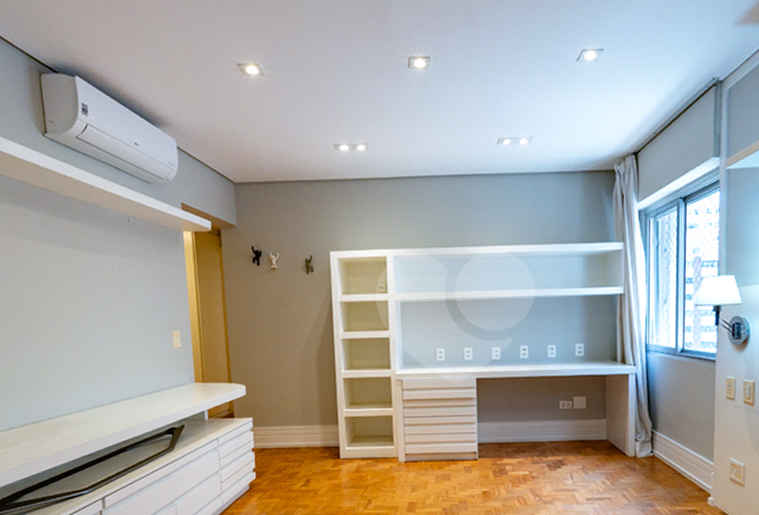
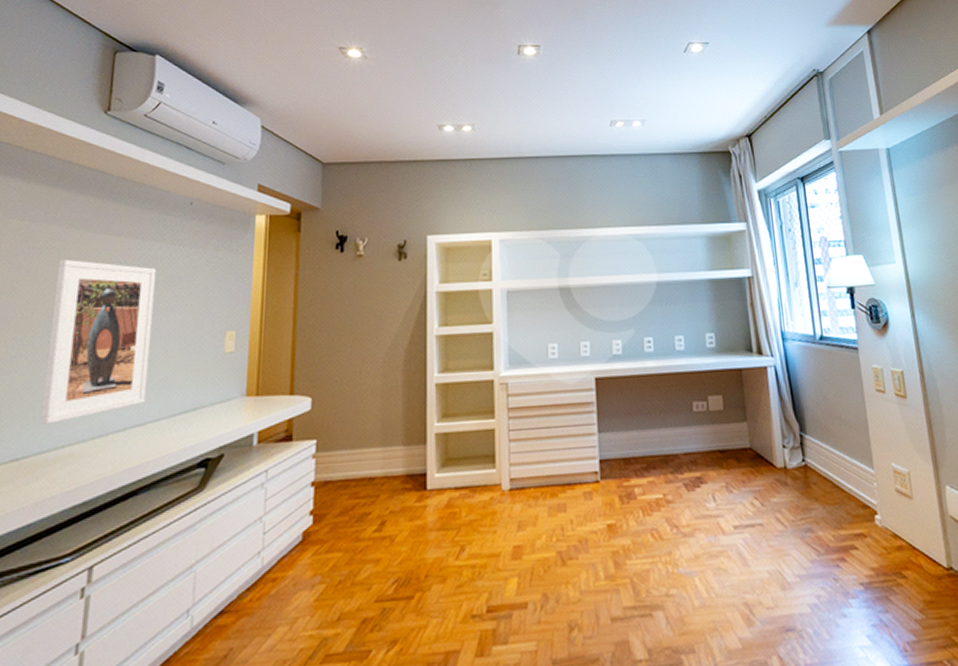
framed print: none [33,268,121,398] -> present [39,259,157,424]

